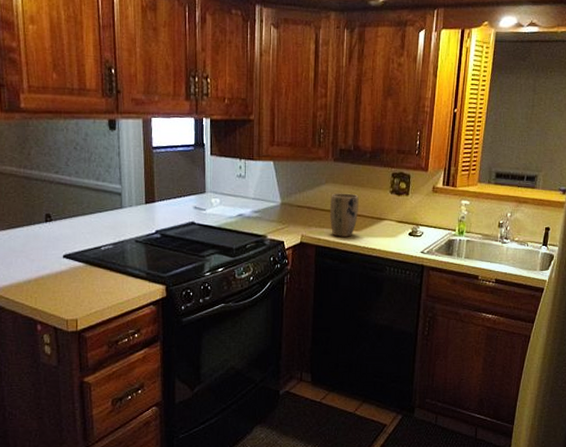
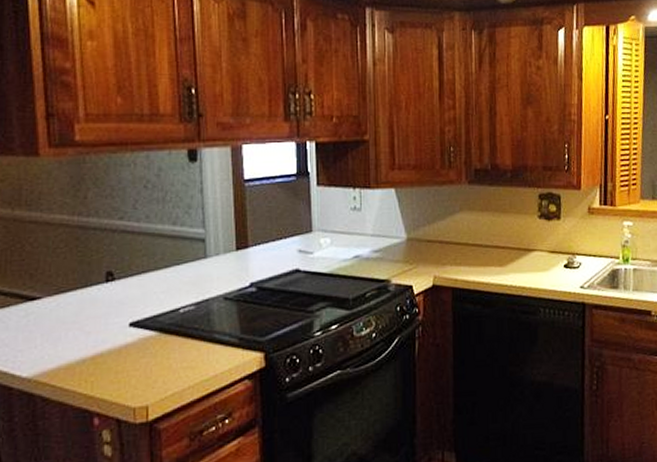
plant pot: present [330,193,359,237] -> none [467,221,502,275]

